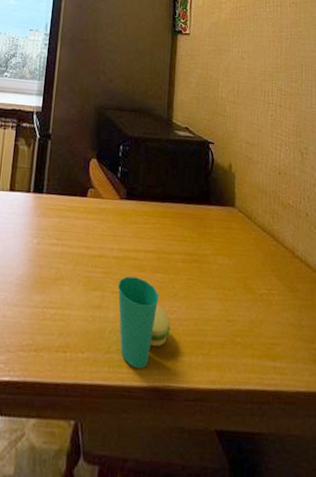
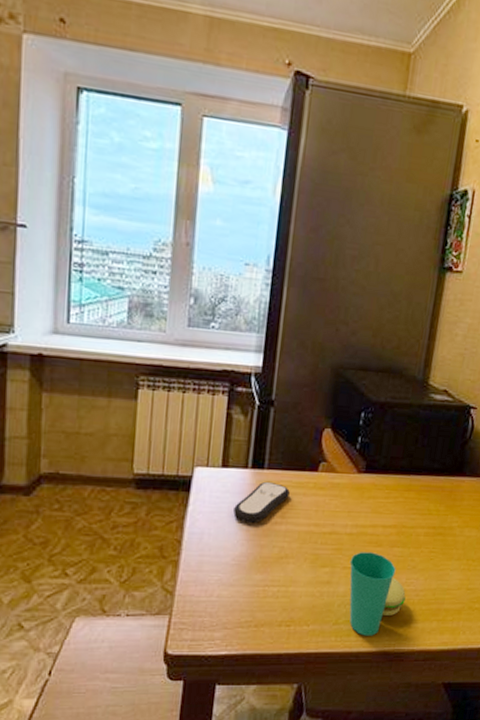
remote control: none [18,204,64,245] -> present [233,481,290,524]

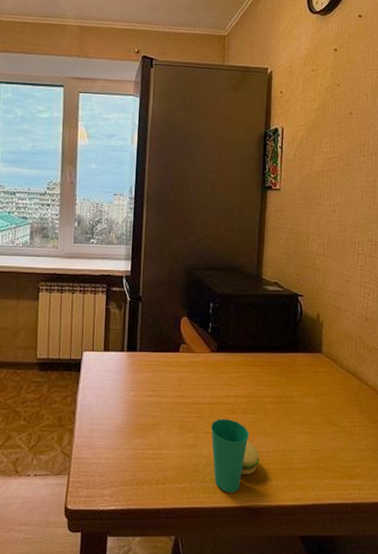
remote control: present [233,481,290,524] -> none [115,361,158,397]

